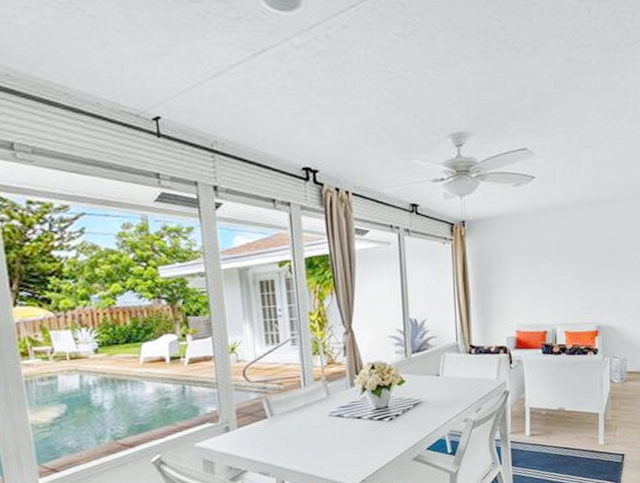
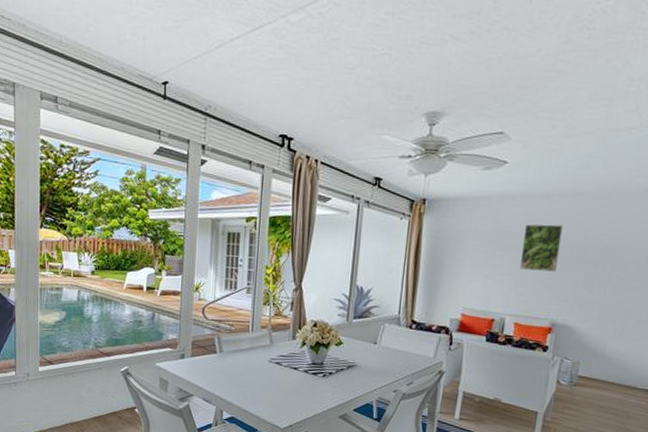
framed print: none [559,232,594,279] -> present [520,224,564,272]

